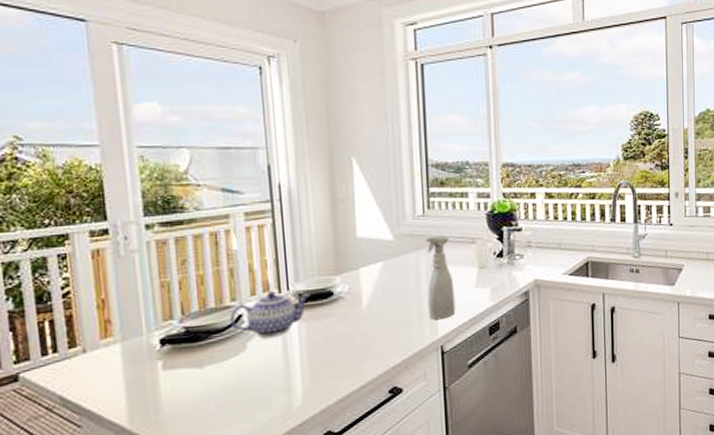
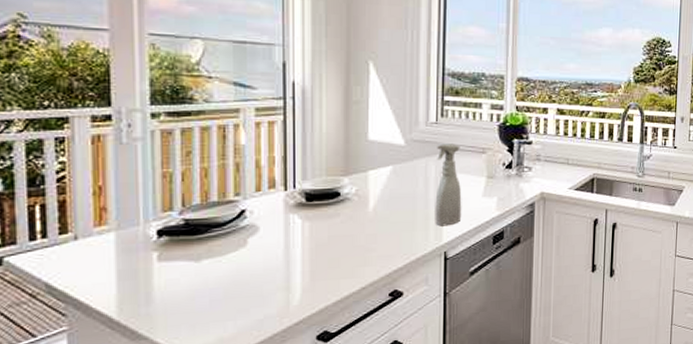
teapot: present [229,291,310,339] -> none [232,188,316,235]

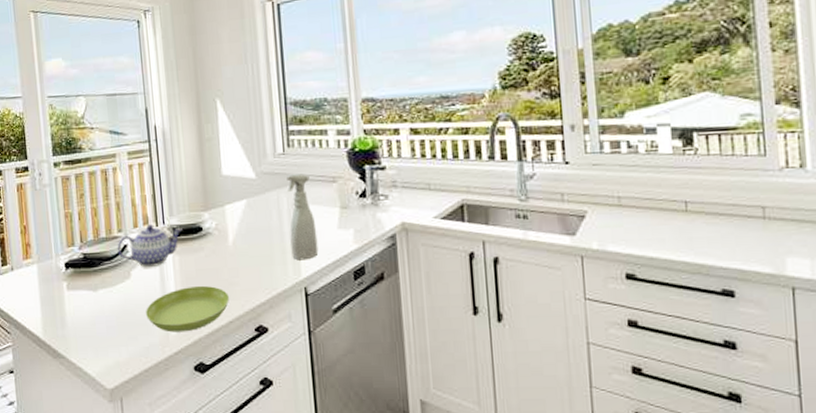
teapot: none [232,188,316,235] -> present [117,224,182,268]
saucer: none [263,252,365,302] -> present [146,285,230,332]

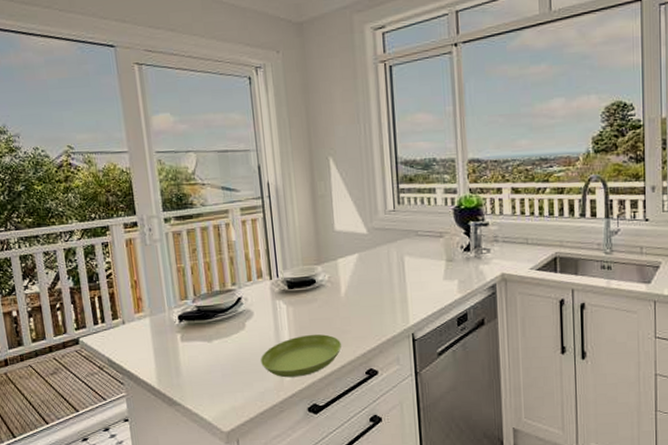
teapot: present [117,224,182,268] -> none [231,278,296,319]
spray bottle: present [287,174,319,261] -> none [397,229,426,309]

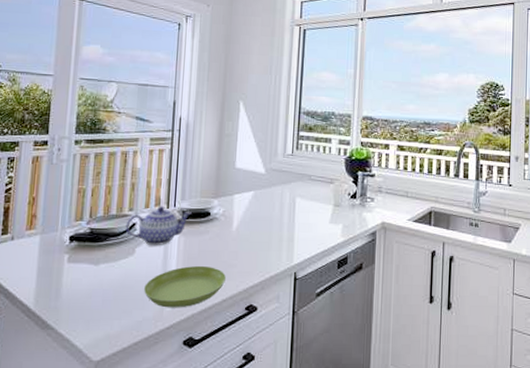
teapot: none [231,278,296,319] -> present [125,206,192,246]

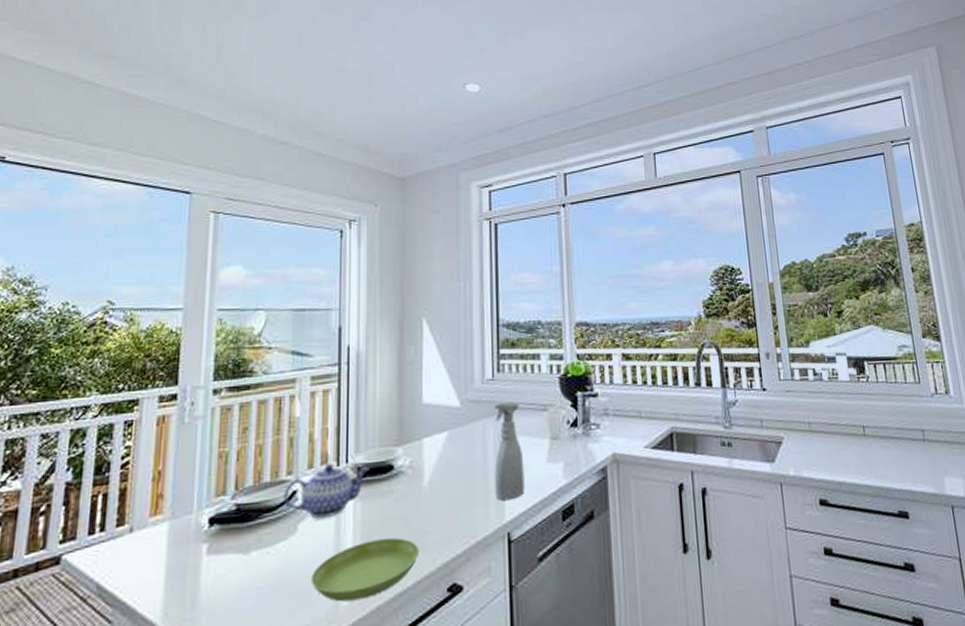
spray bottle: none [287,173,312,249] -> present [494,401,525,501]

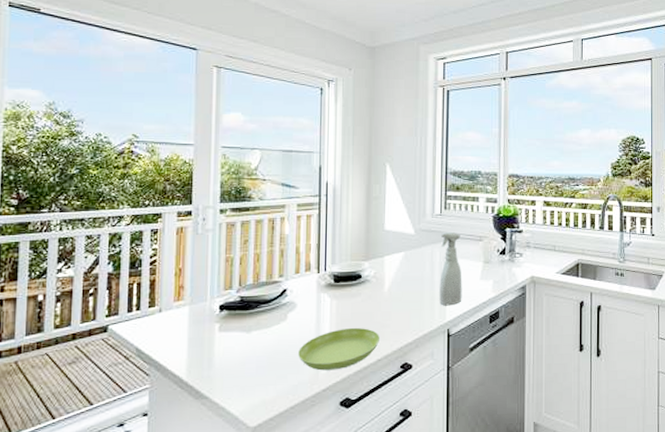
teapot: present [283,464,369,520] -> none [276,271,343,311]

